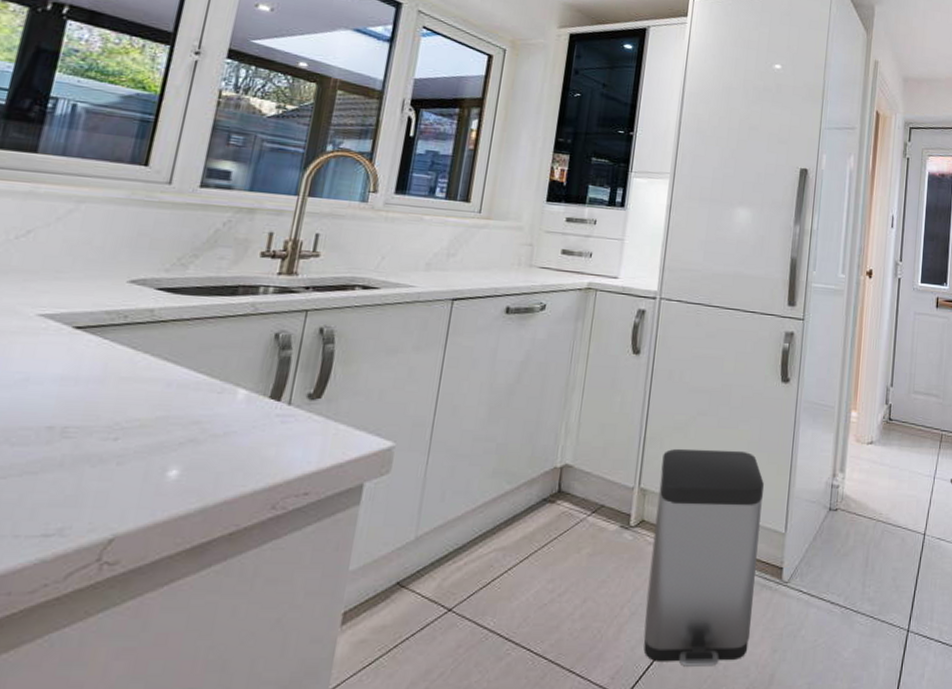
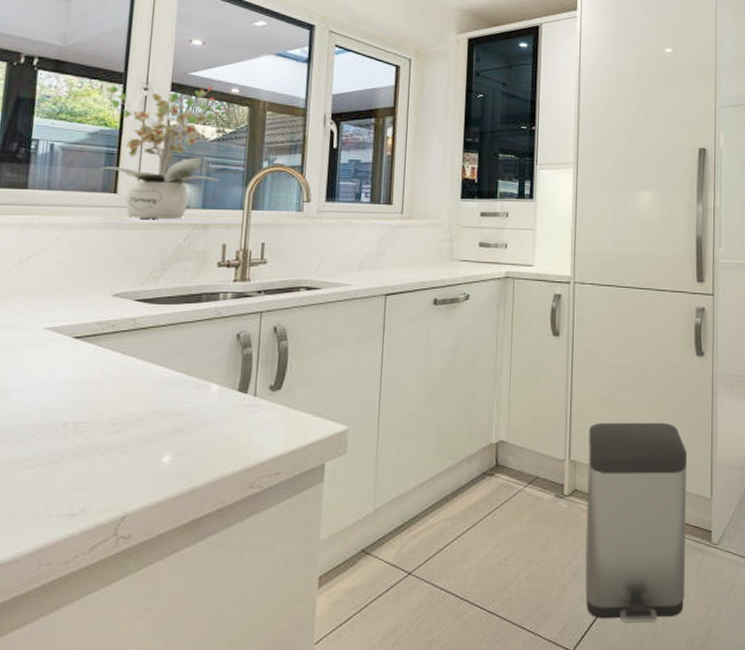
potted plant: none [128,46,296,200] -> present [98,85,231,219]

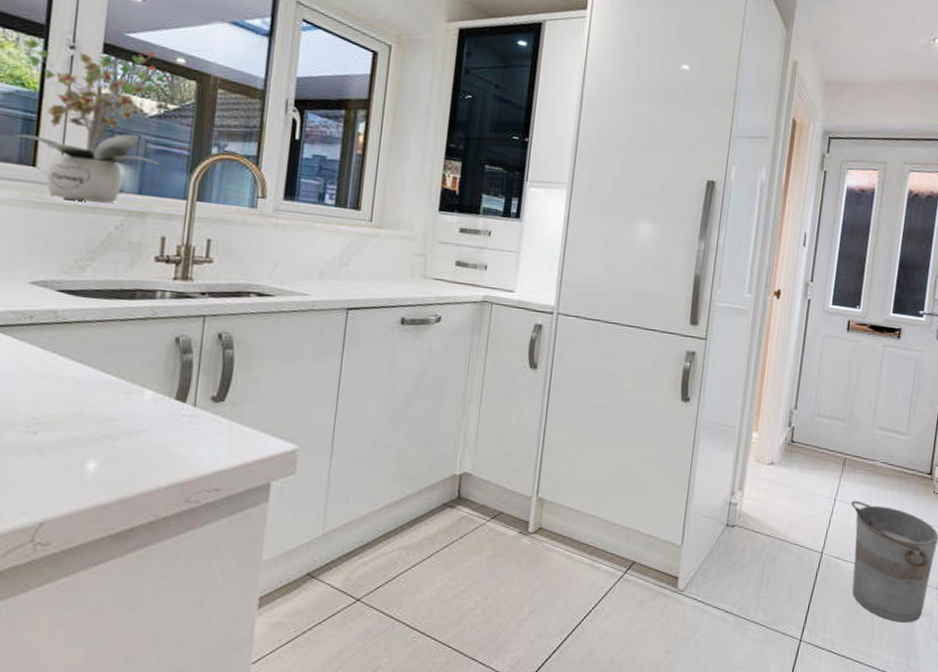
pedal bin: present [585,422,688,623] -> none [542,461,662,662]

